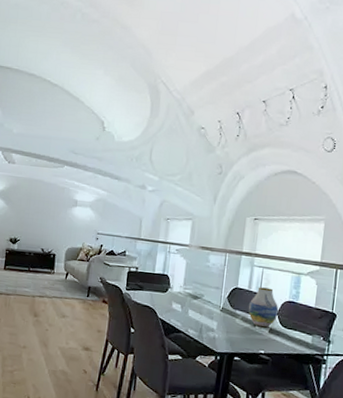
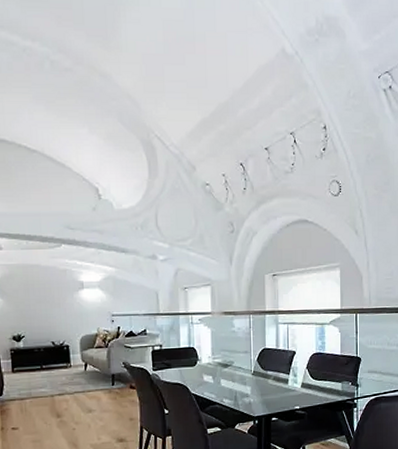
vase: present [248,287,279,328] -> none [278,343,308,384]

